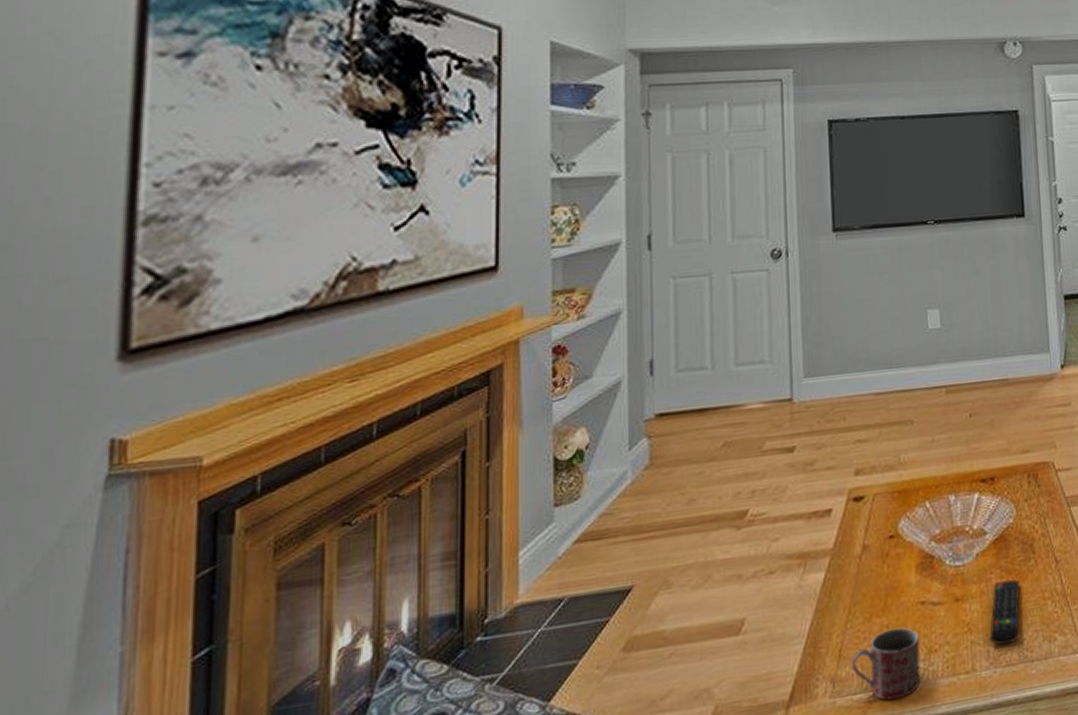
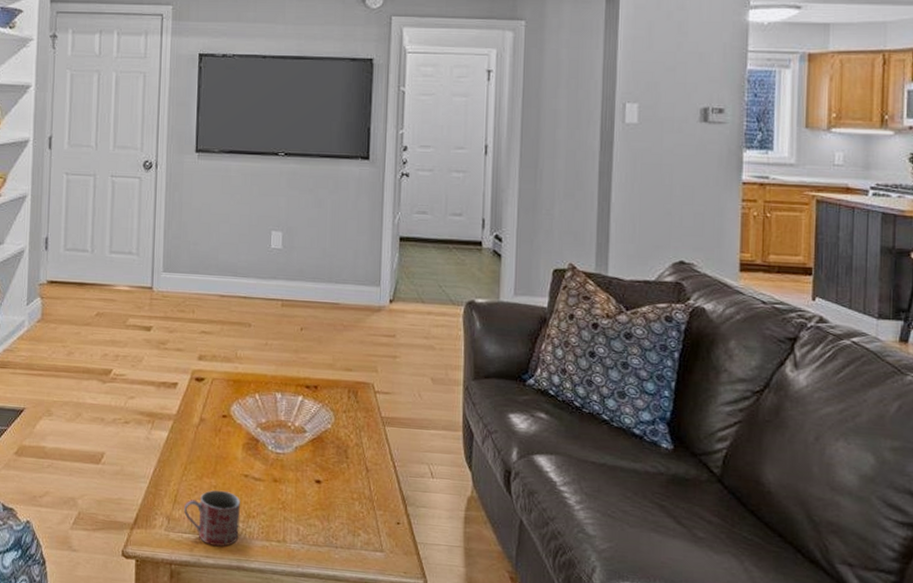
remote control: present [990,579,1020,646] -> none [301,474,331,528]

